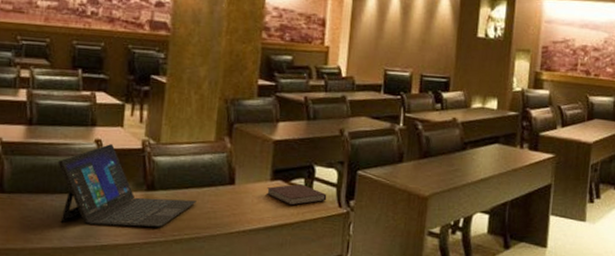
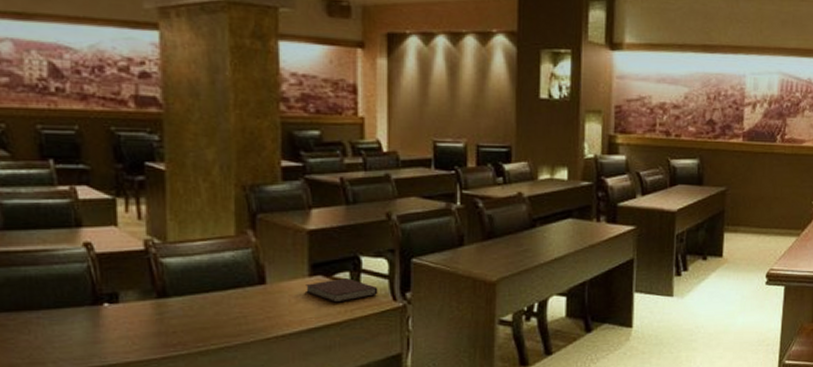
laptop: present [58,144,197,228] -> none [39,247,221,343]

